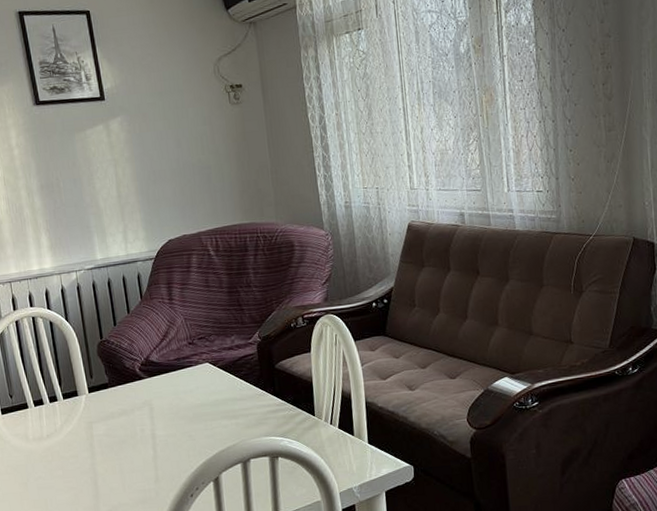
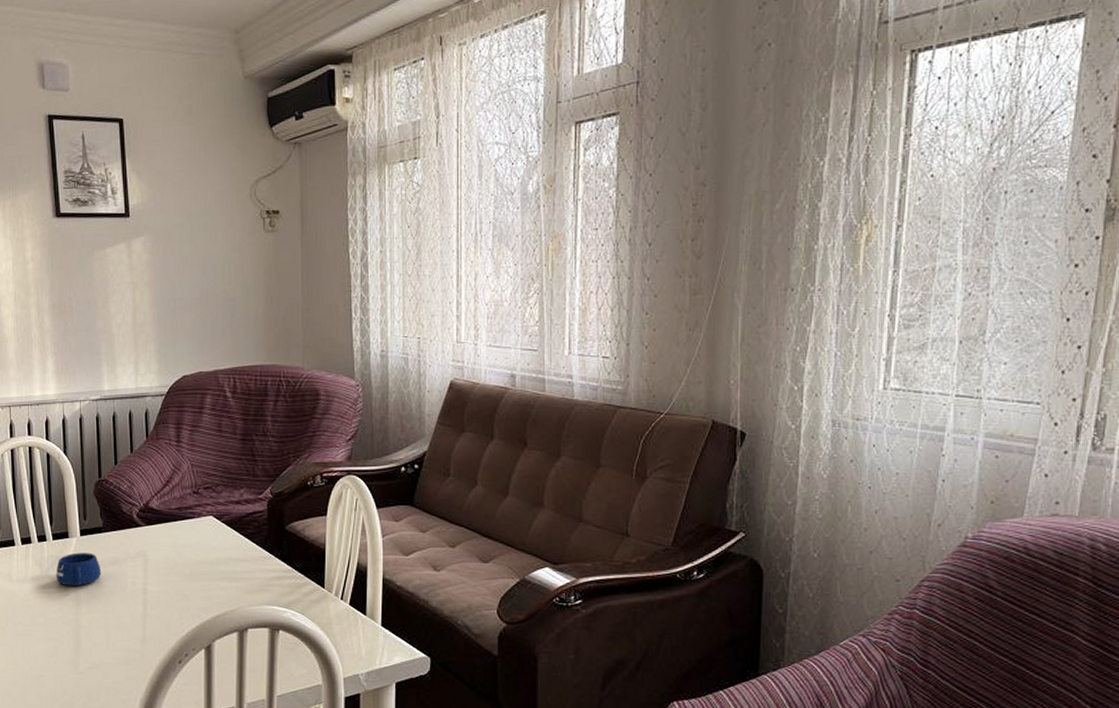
mug: none [69,407,112,440] -> present [55,552,102,587]

